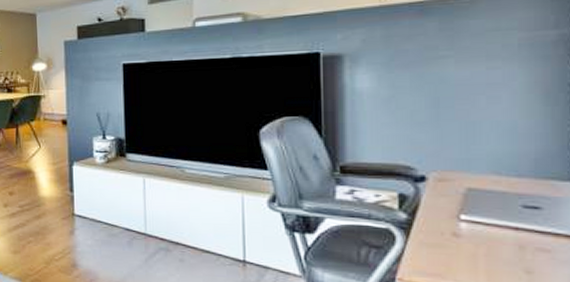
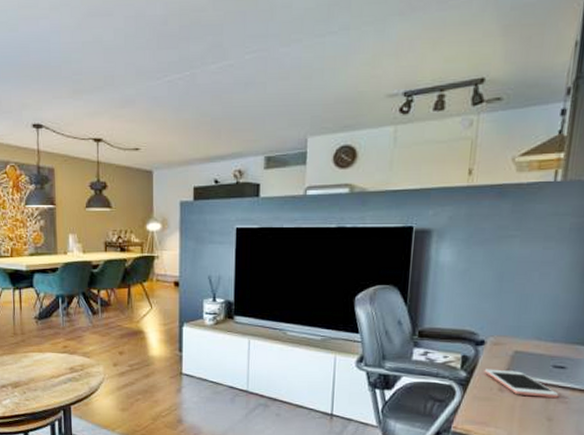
cell phone: none [429,209,537,245] -> present [484,369,559,398]

